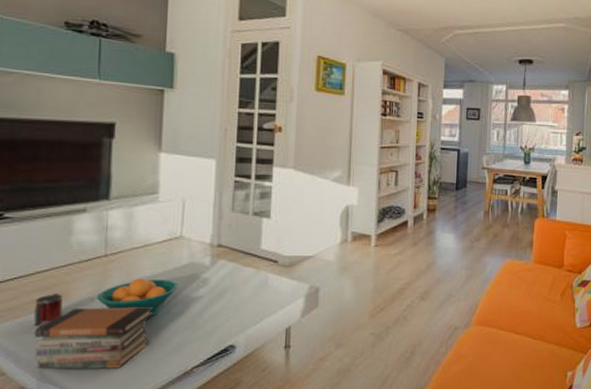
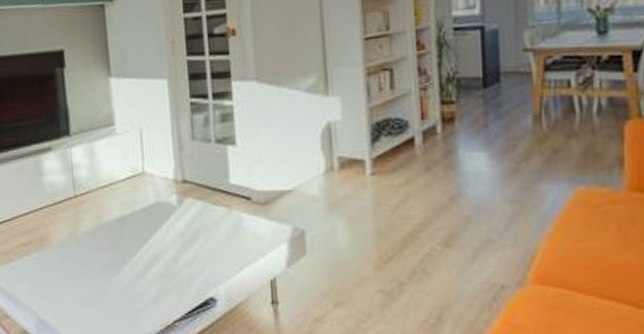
book stack: present [33,307,153,370] -> none [26,252,128,317]
mug: present [34,292,63,326] -> none [22,236,47,271]
fruit bowl: present [97,278,178,318] -> none [73,220,148,264]

